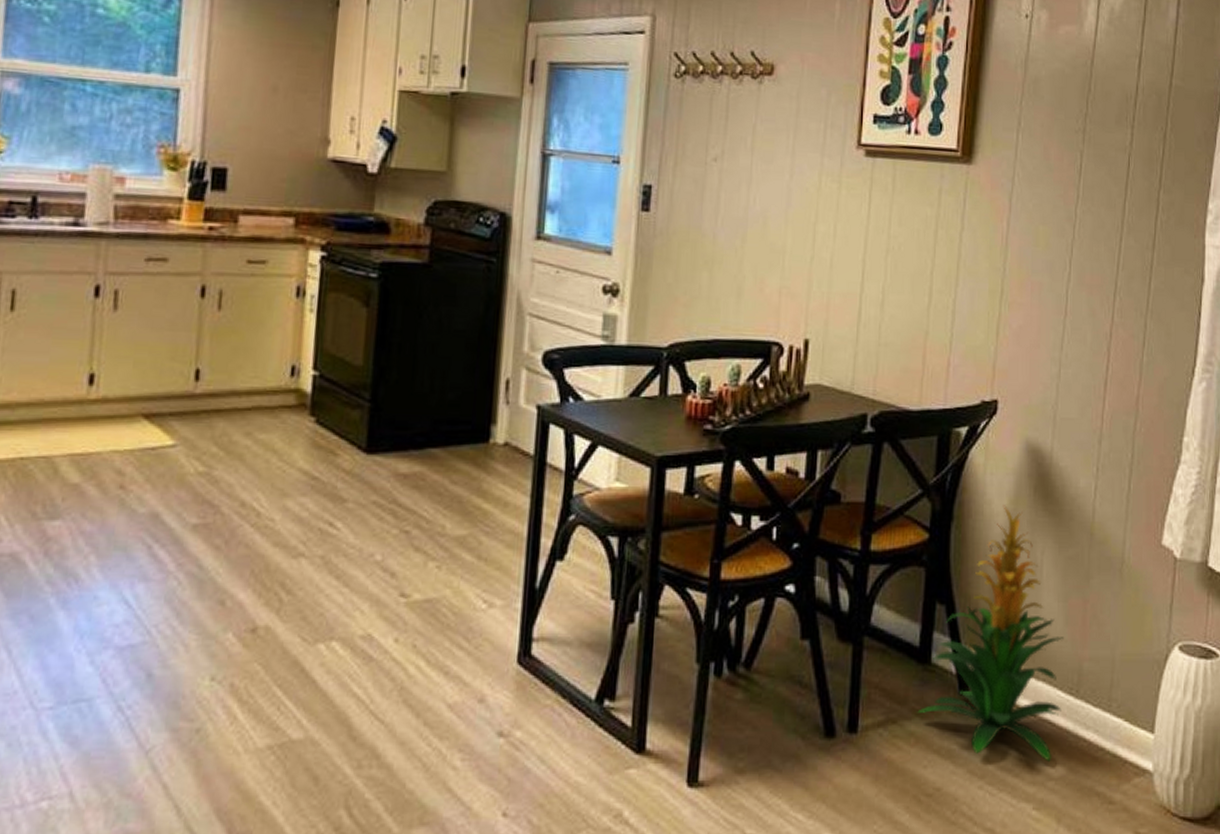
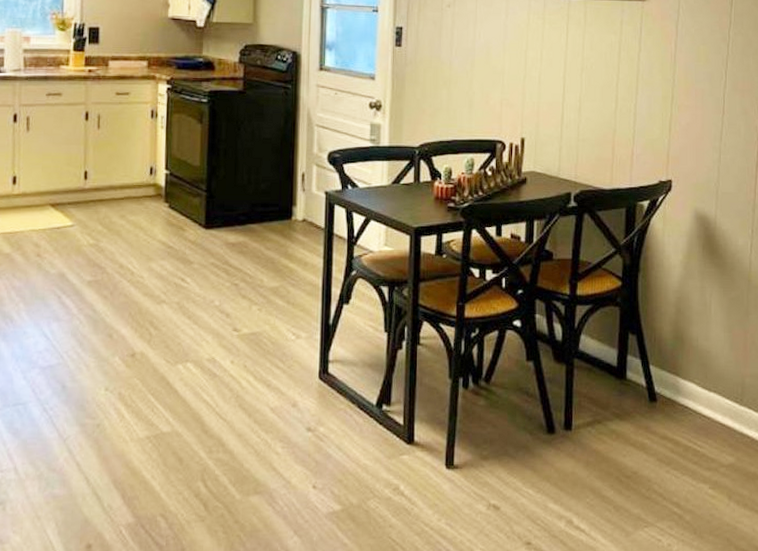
indoor plant: present [917,505,1064,762] -> none [617,259,729,453]

